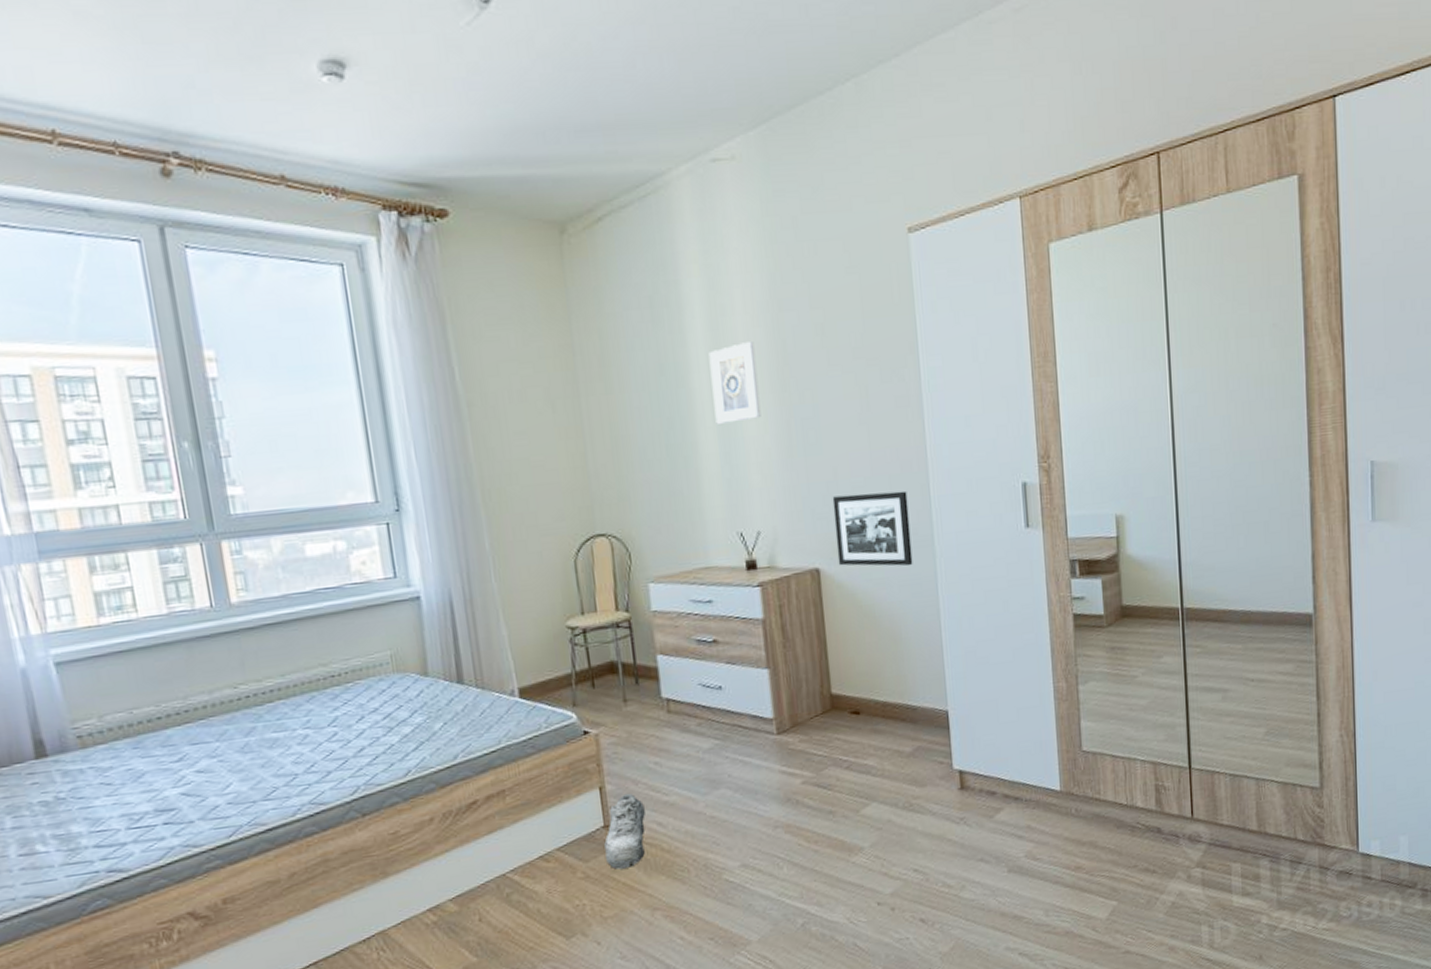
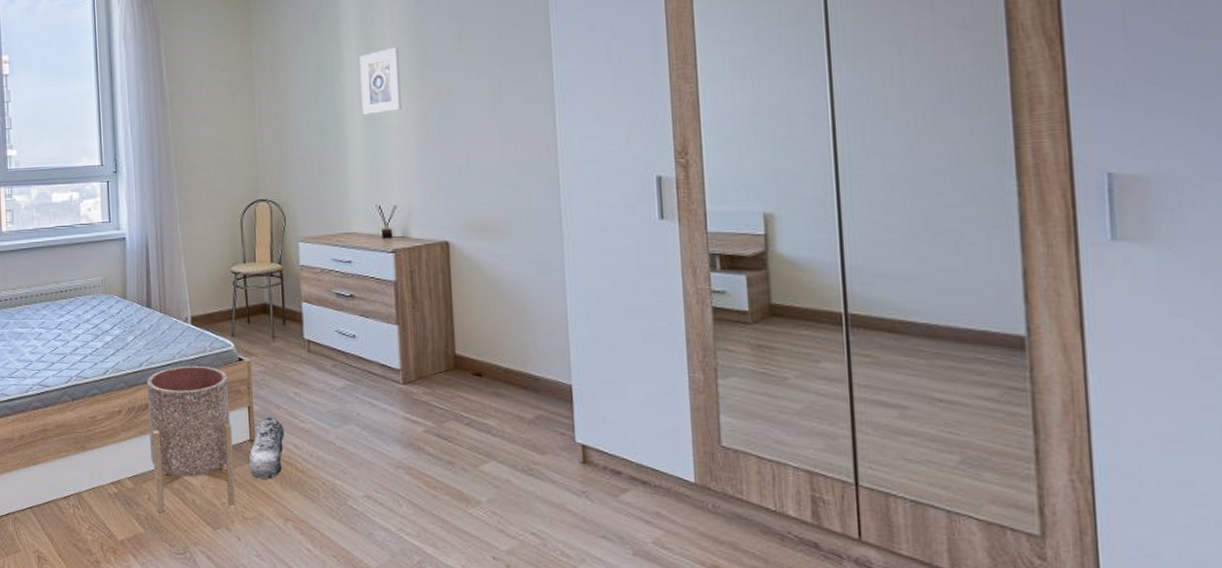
planter: none [465,746,592,934] -> present [147,365,236,513]
picture frame: present [832,490,913,567] -> none [463,178,540,246]

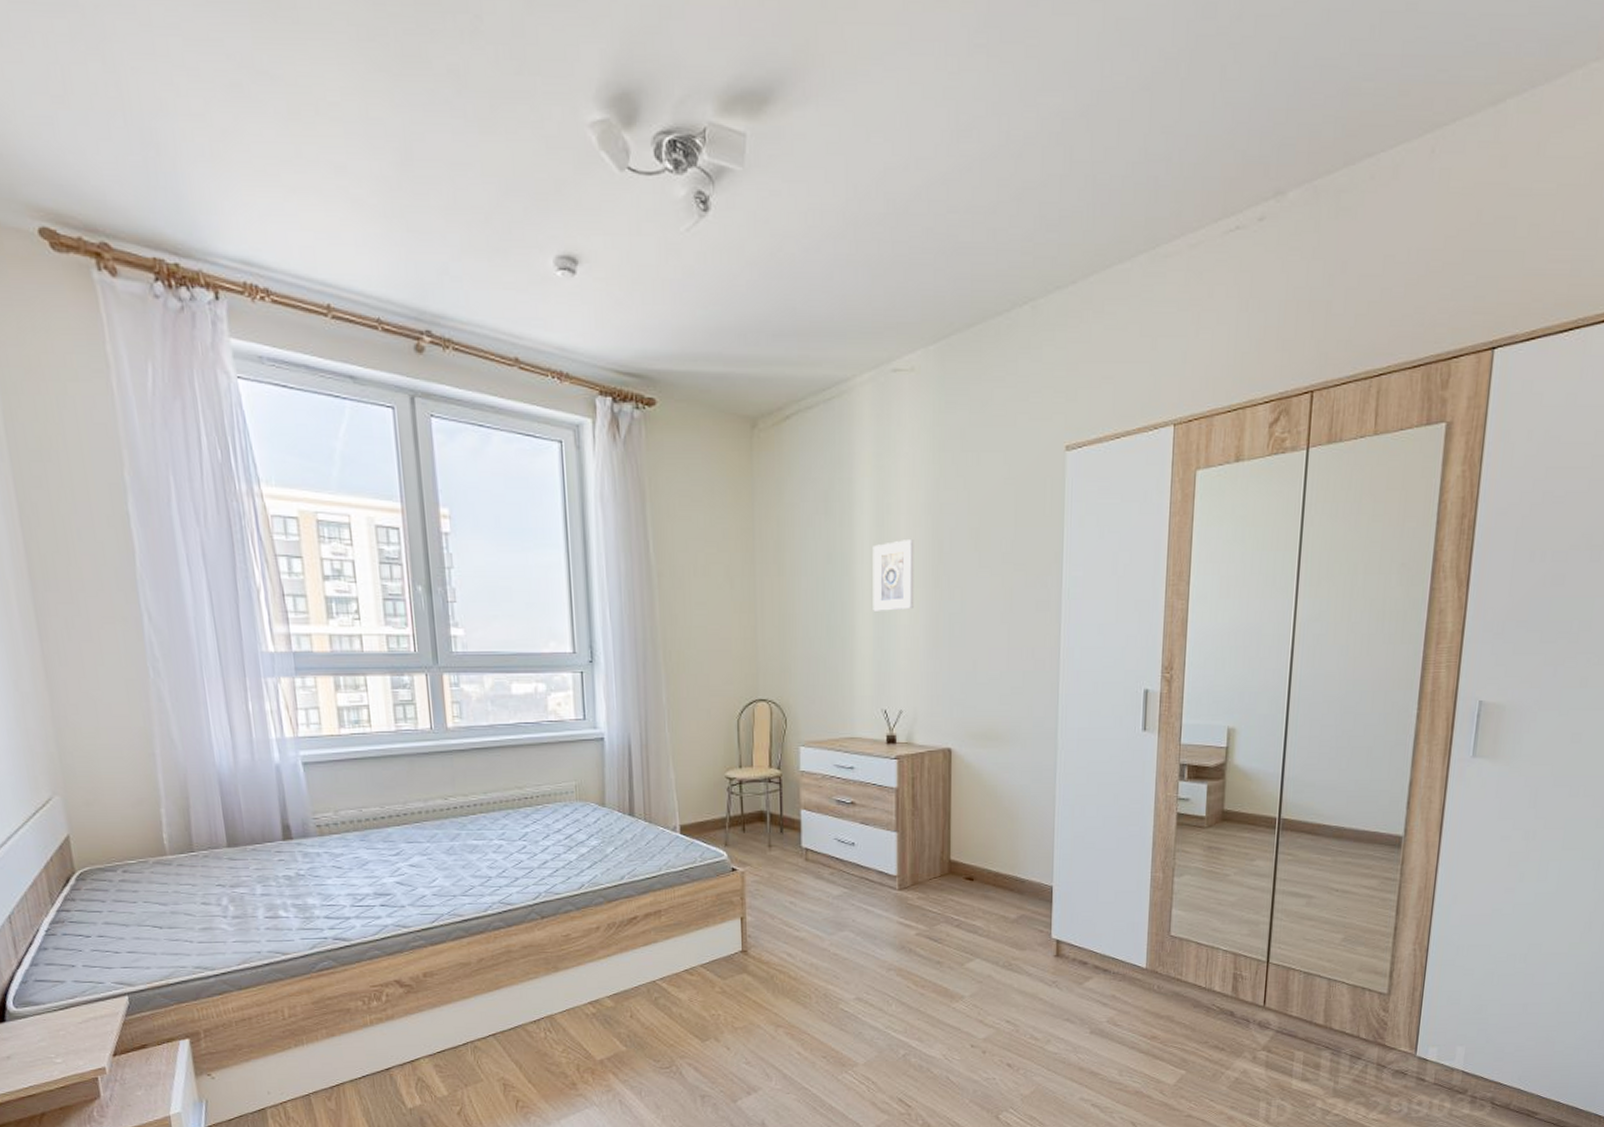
planter: present [147,365,236,513] -> none [629,877,726,1029]
shoe: present [249,415,284,479] -> none [741,925,778,989]

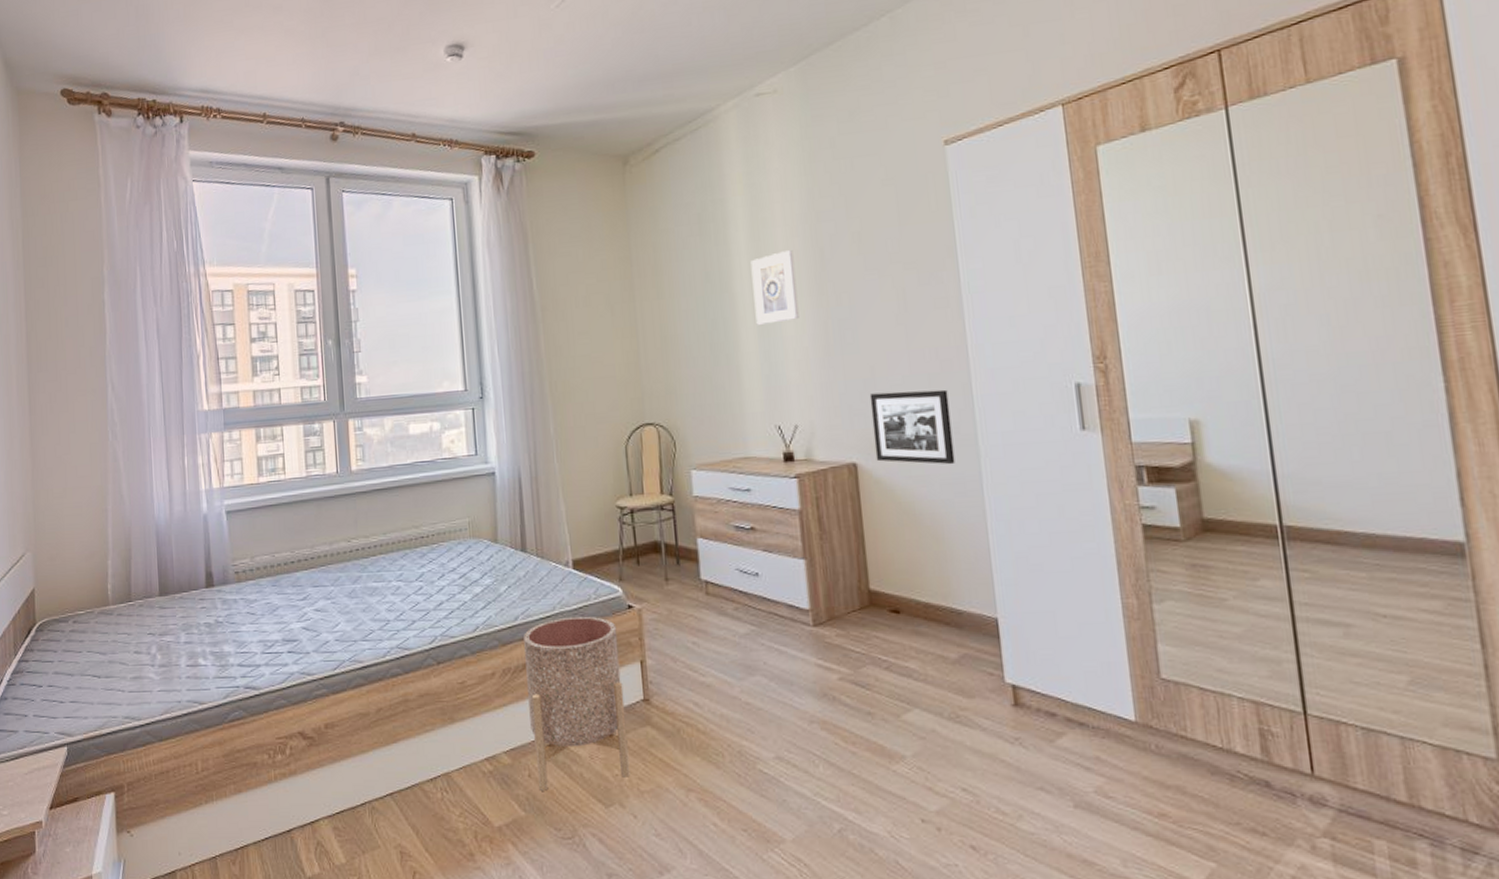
planter: none [629,877,726,1029] -> present [524,616,630,791]
picture frame: none [969,685,1038,755] -> present [869,389,955,465]

